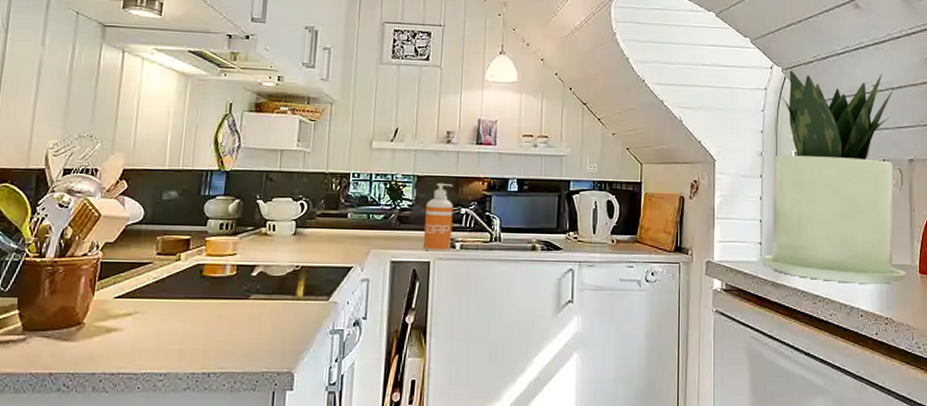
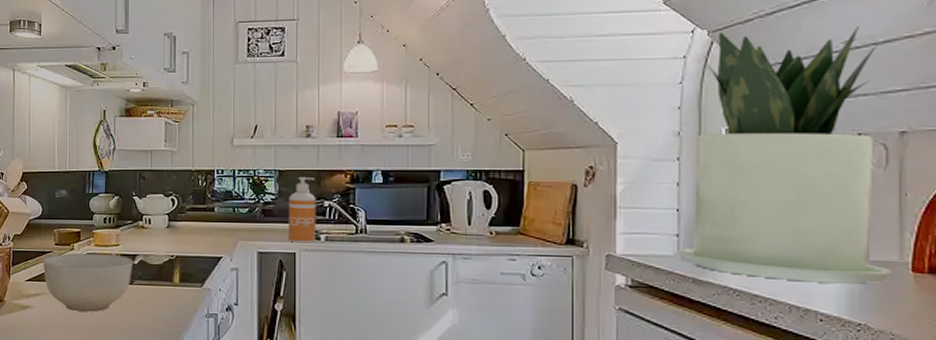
bowl: none [138,264,252,333] -> present [42,253,134,312]

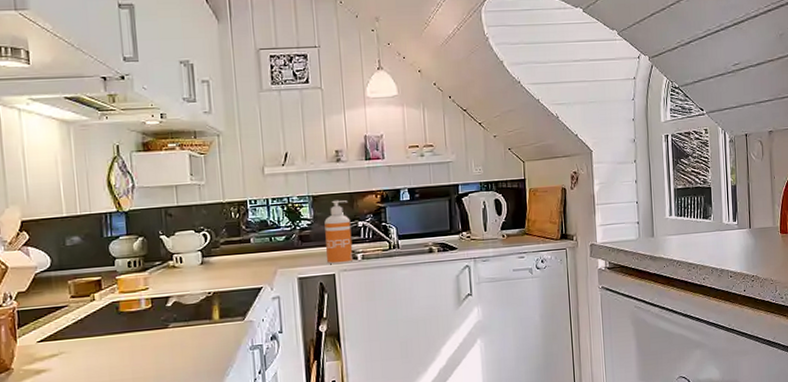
bowl: present [42,253,134,312] -> none [57,299,167,366]
planter: present [675,26,892,284] -> none [637,53,769,250]

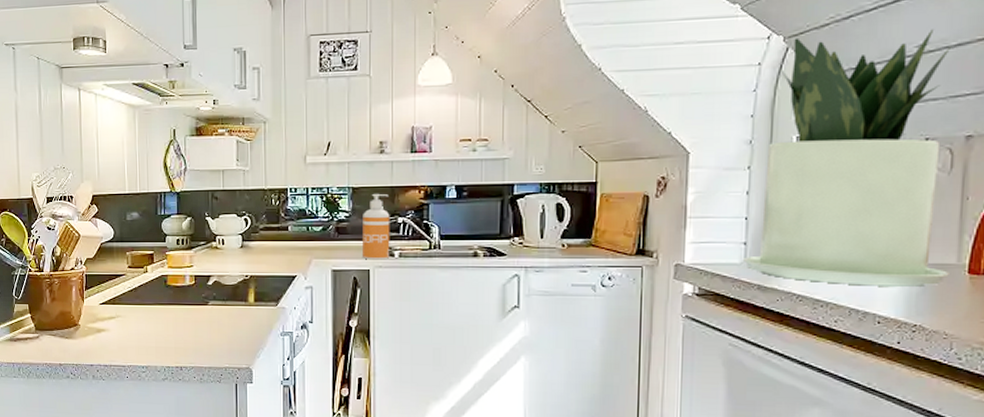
planter: none [637,53,769,250] -> present [742,29,952,287]

